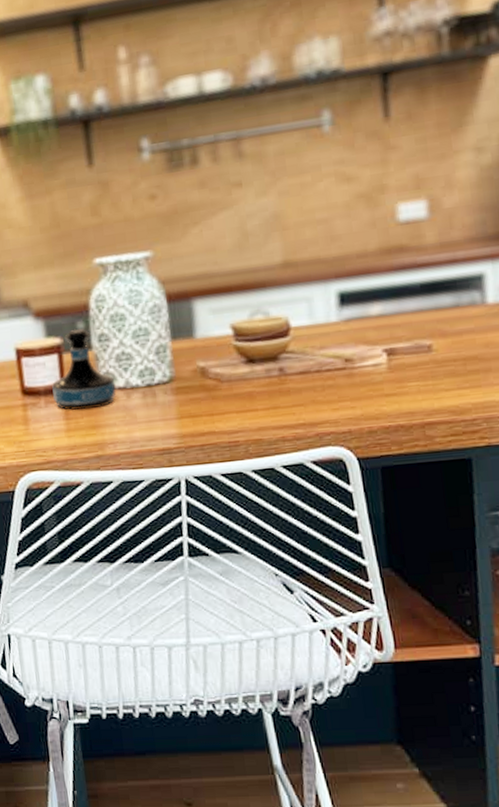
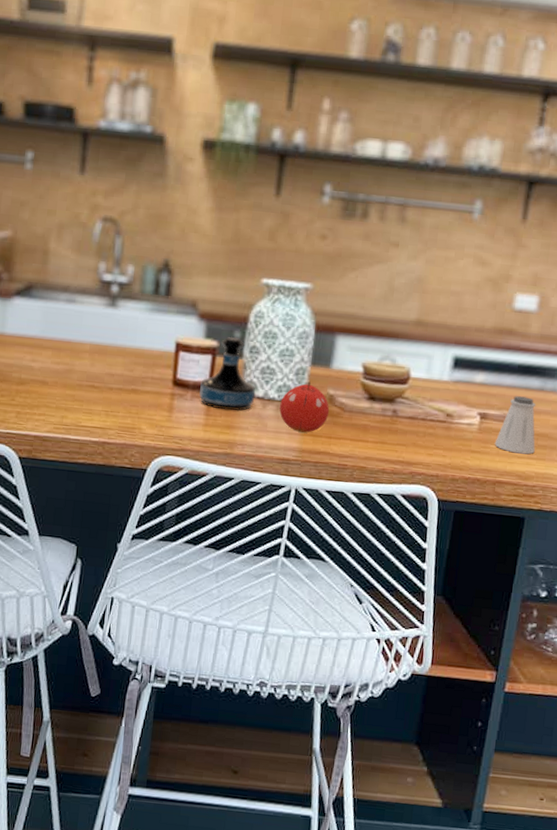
fruit: none [145,358,205,416] -> present [279,381,330,433]
saltshaker: none [411,318,465,387] -> present [494,396,536,455]

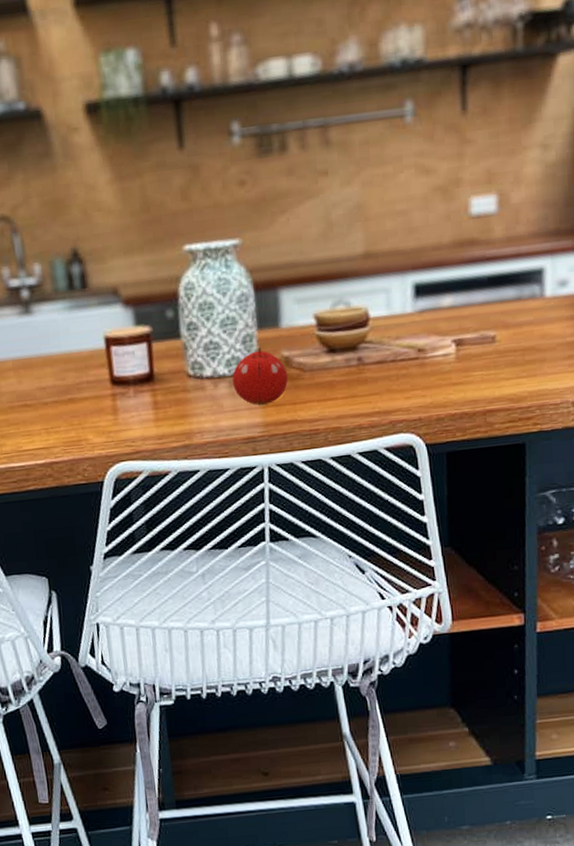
tequila bottle: present [199,336,255,412] -> none [141,316,203,401]
saltshaker: present [494,396,536,455] -> none [476,310,523,376]

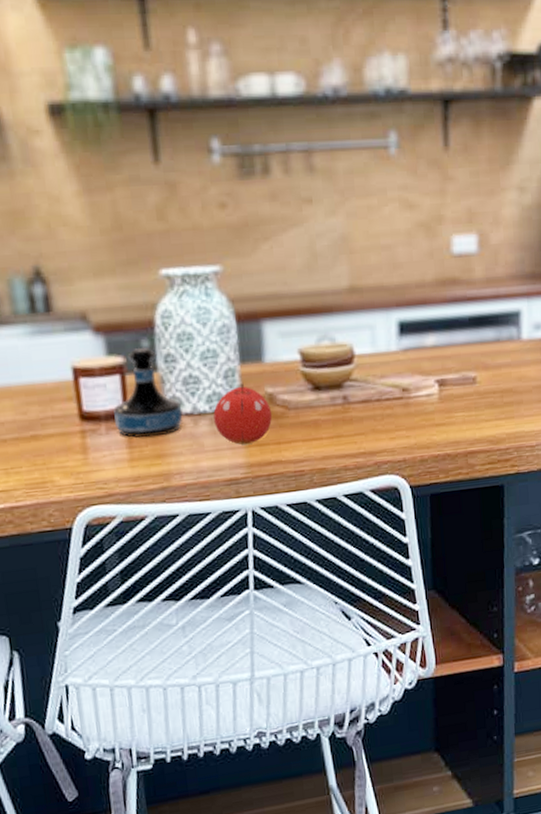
tequila bottle: none [141,316,203,401] -> present [113,347,182,439]

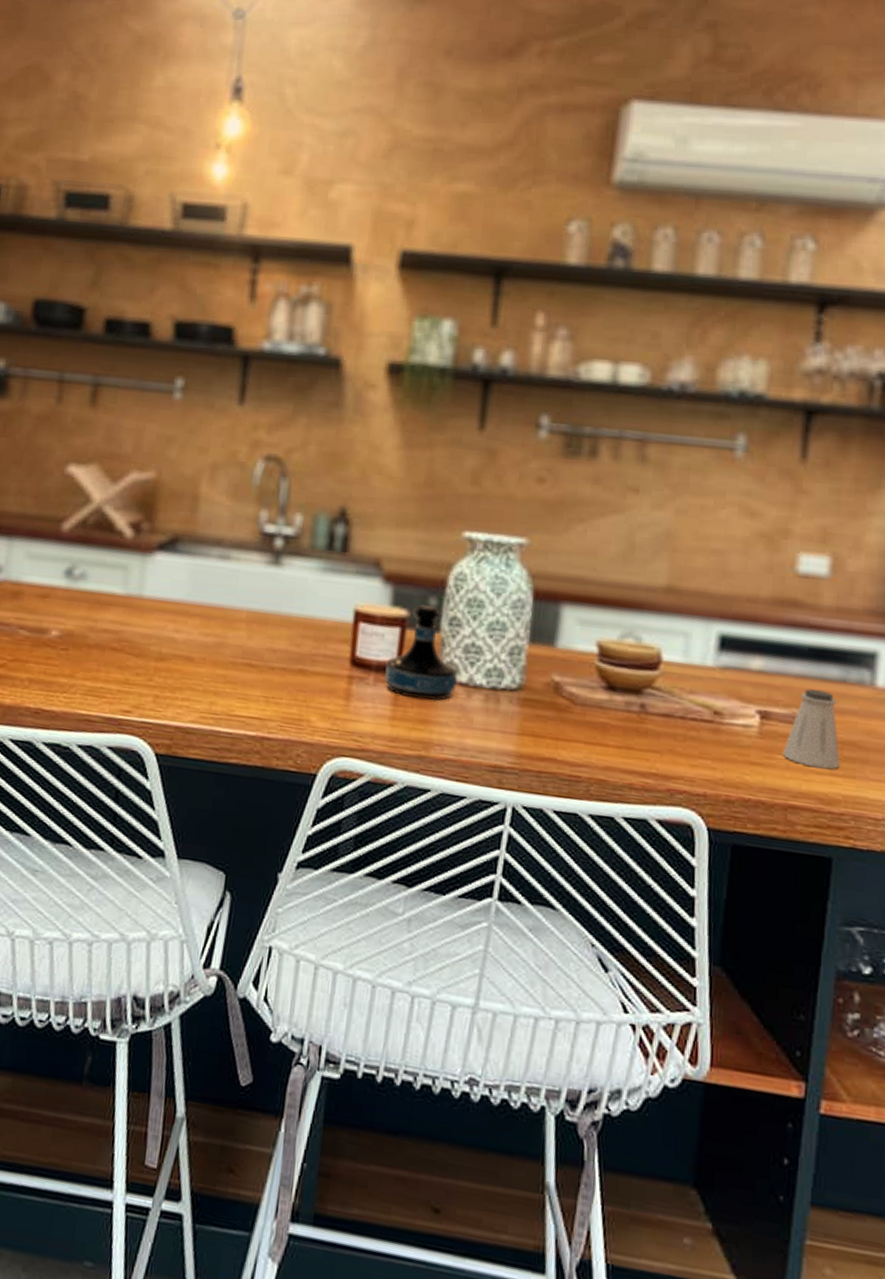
fruit: present [213,383,273,445] -> none [489,664,556,732]
saltshaker: none [458,352,502,417] -> present [782,689,840,770]

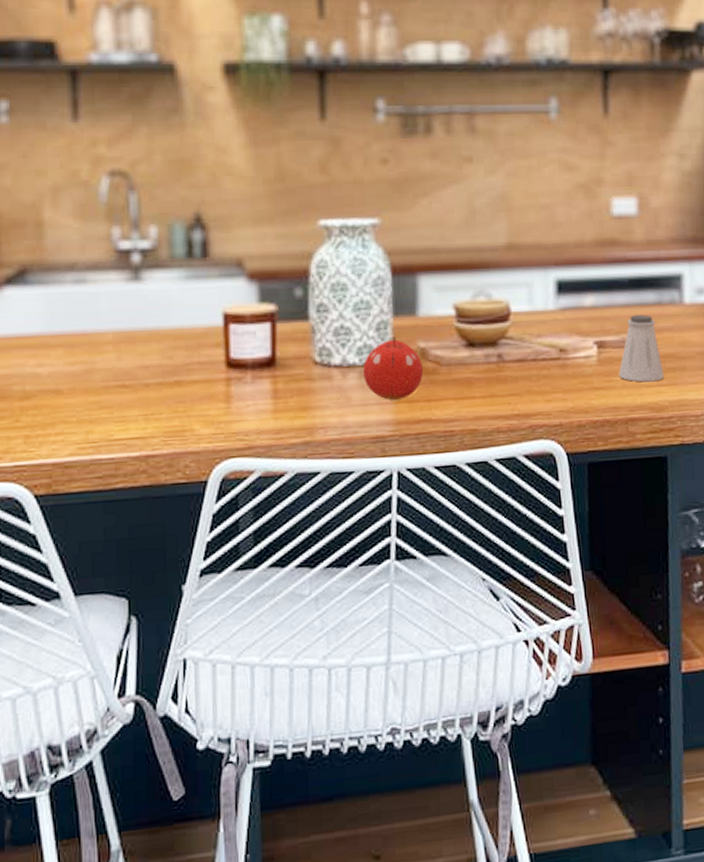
tequila bottle: present [384,604,457,701] -> none [261,295,330,389]
fruit: none [489,664,556,732] -> present [363,336,424,400]

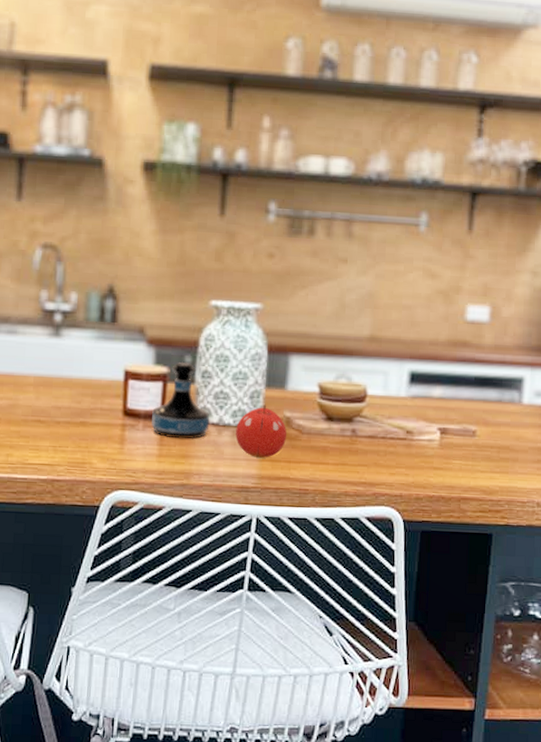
tequila bottle: none [261,295,330,389] -> present [151,361,209,440]
saltshaker: present [618,314,664,382] -> none [456,409,497,468]

